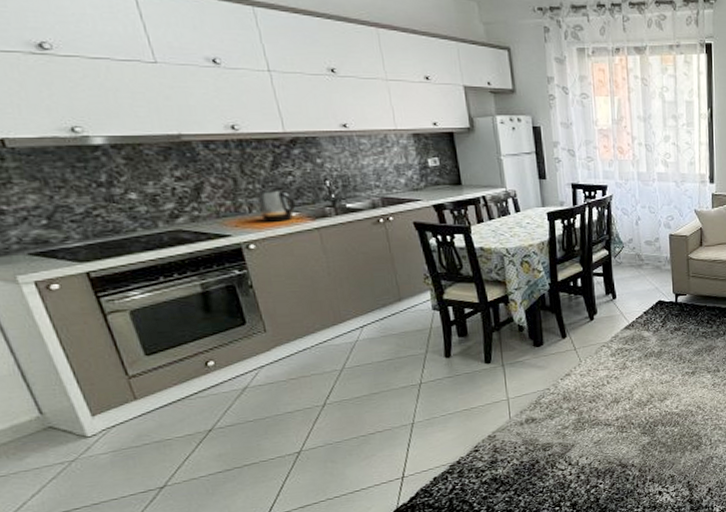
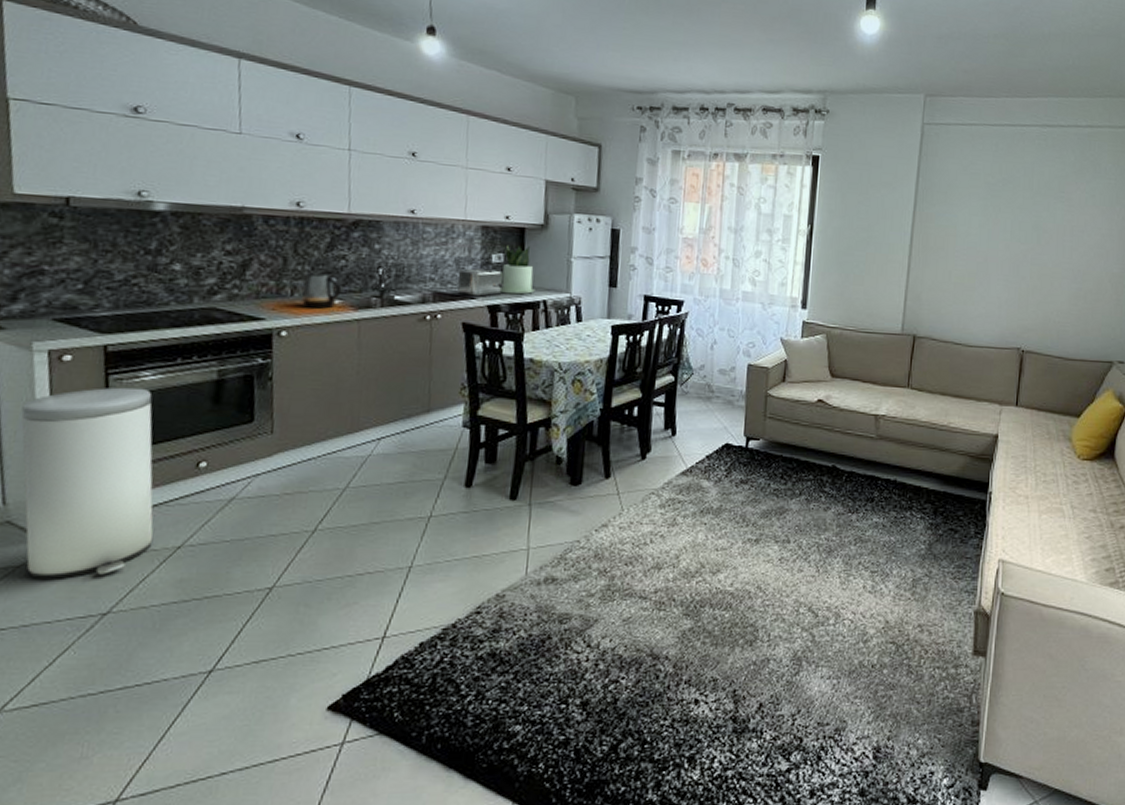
pedal bin: none [27,306,186,468] -> present [21,387,154,579]
toaster: none [399,173,445,200] -> present [457,268,505,298]
planter: none [437,149,473,194] -> present [501,245,535,295]

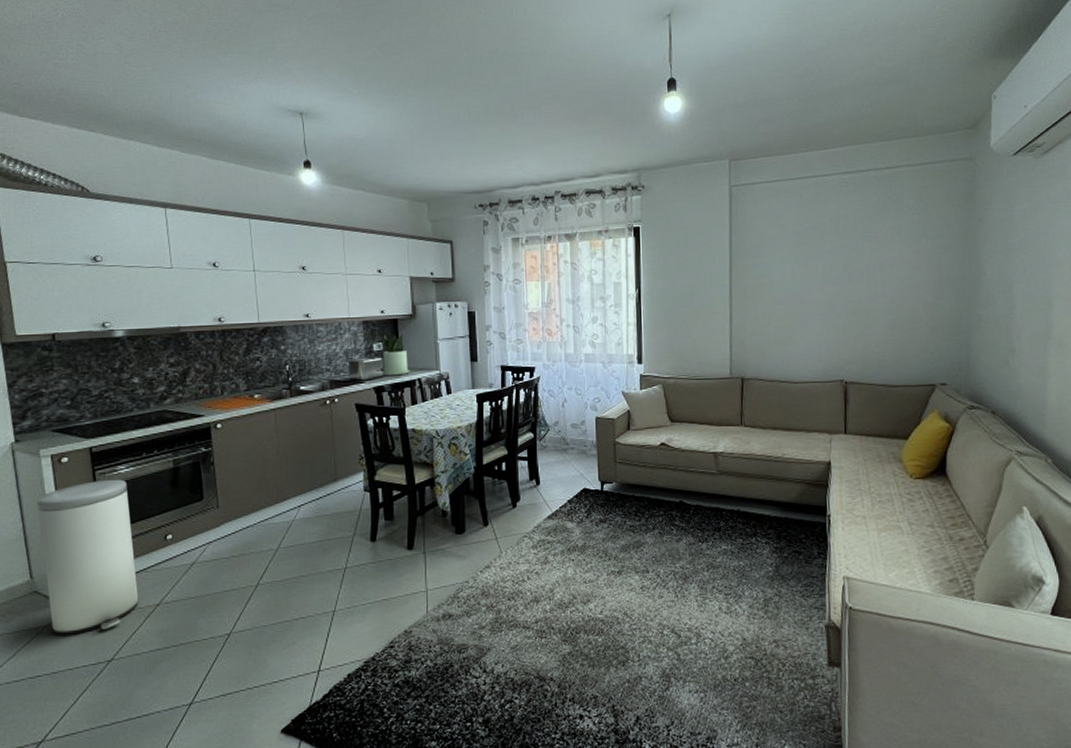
kettle: present [301,271,342,309] -> none [229,373,259,403]

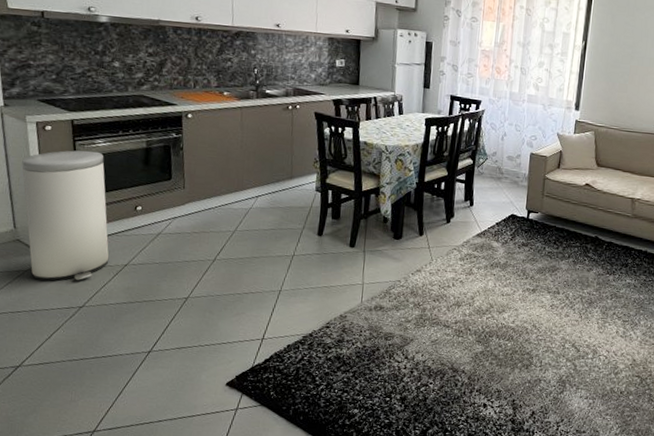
toaster: present [348,357,386,382] -> none [311,70,345,94]
planter: present [382,334,411,376] -> none [342,53,368,92]

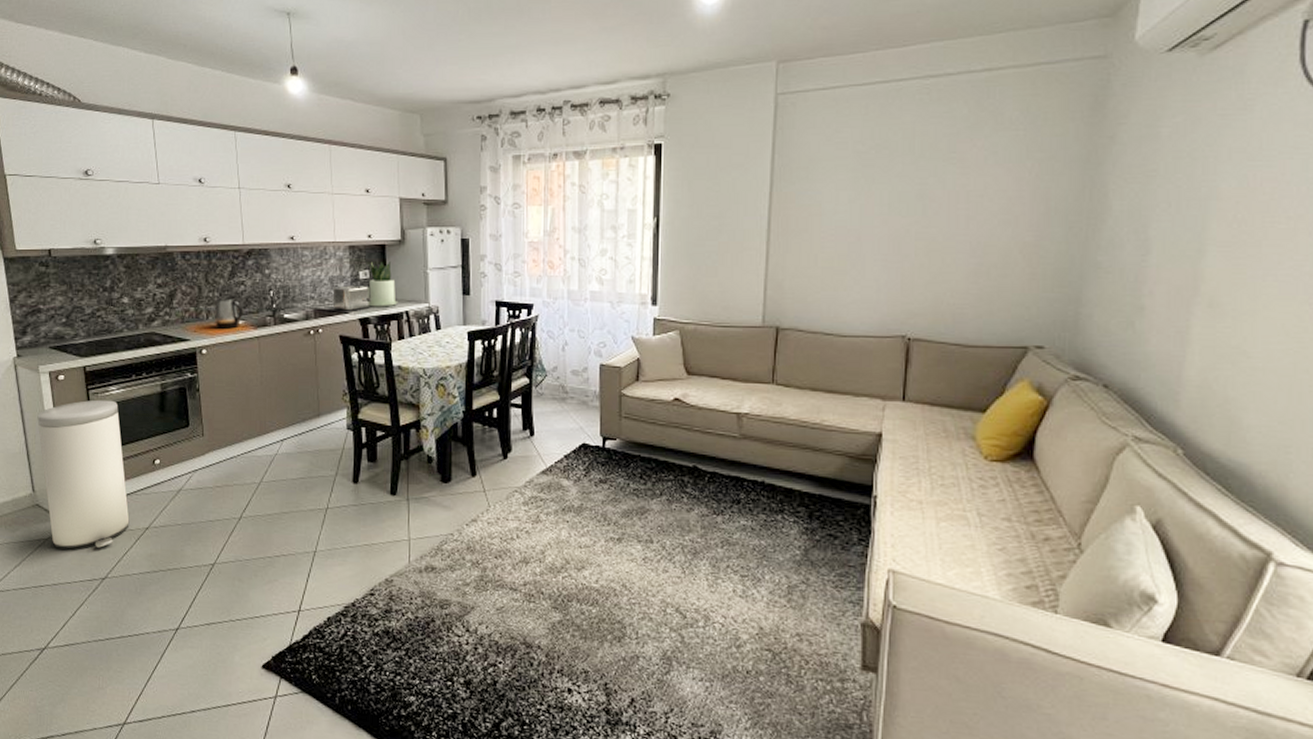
kettle: none [201,70,229,98] -> present [214,297,244,329]
toaster: none [311,70,345,94] -> present [332,285,372,313]
planter: none [342,53,368,92] -> present [368,261,398,307]

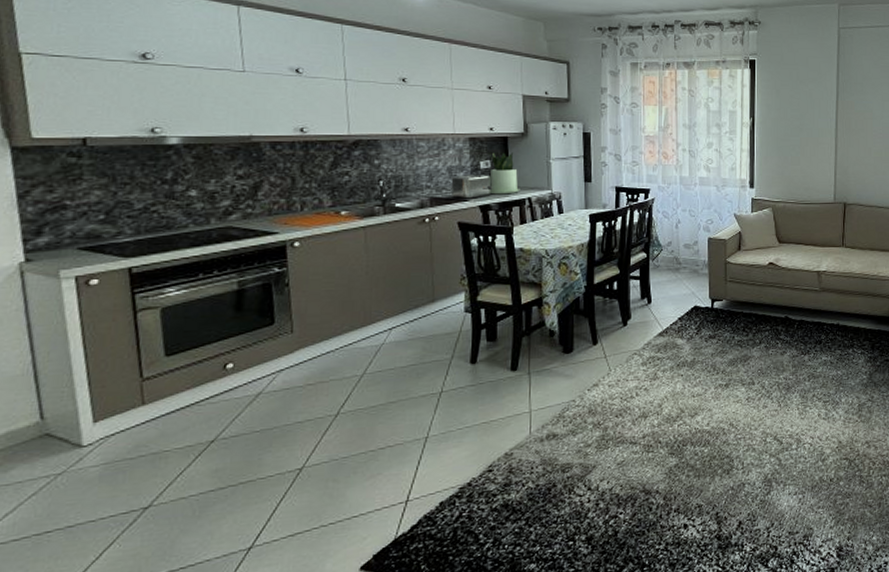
pedal bin: present [37,399,130,550] -> none [53,303,188,483]
kettle: present [214,297,244,329] -> none [311,188,347,220]

